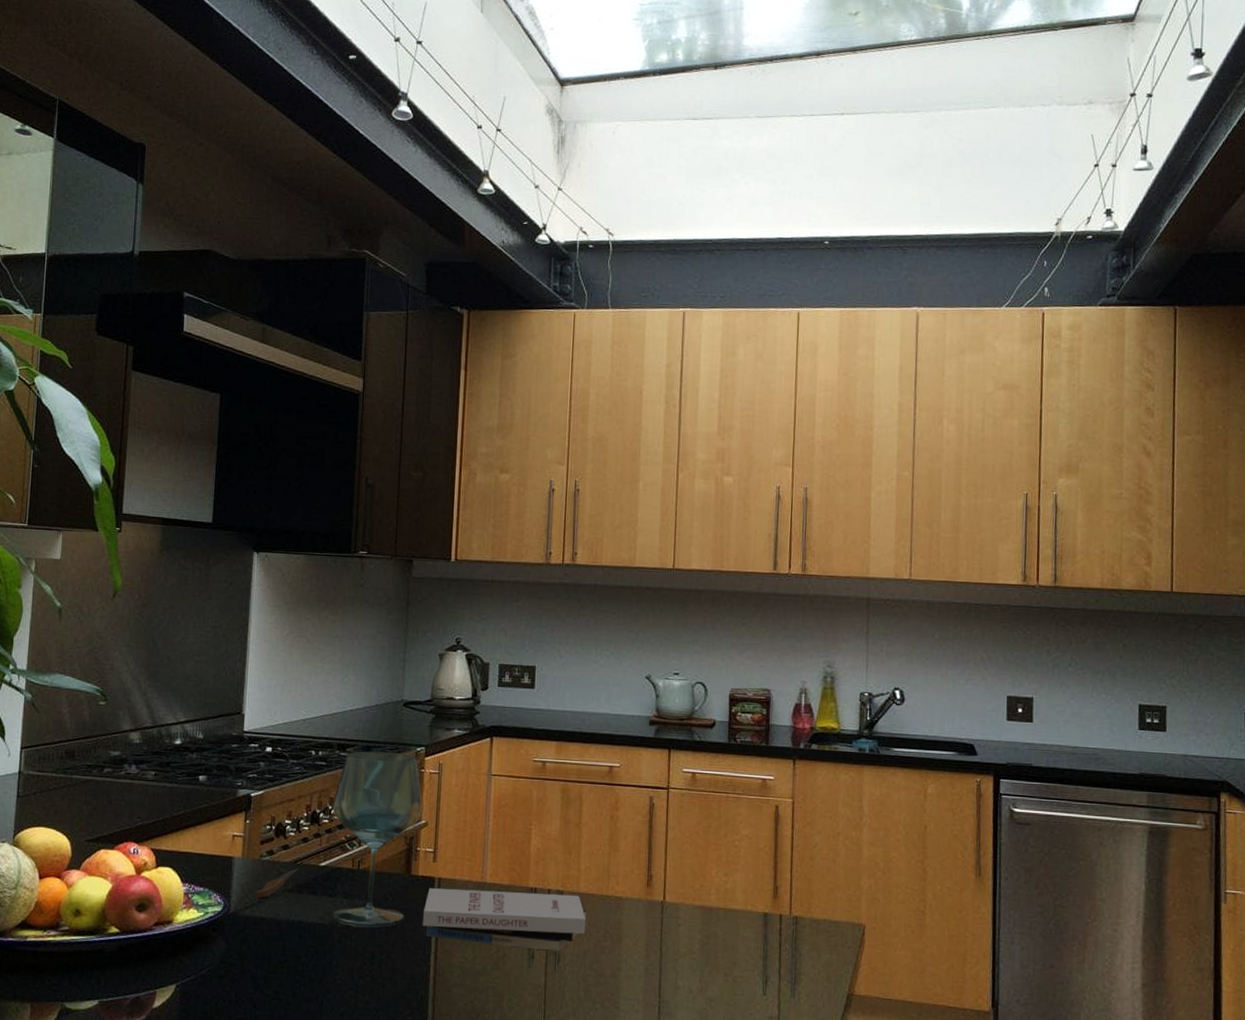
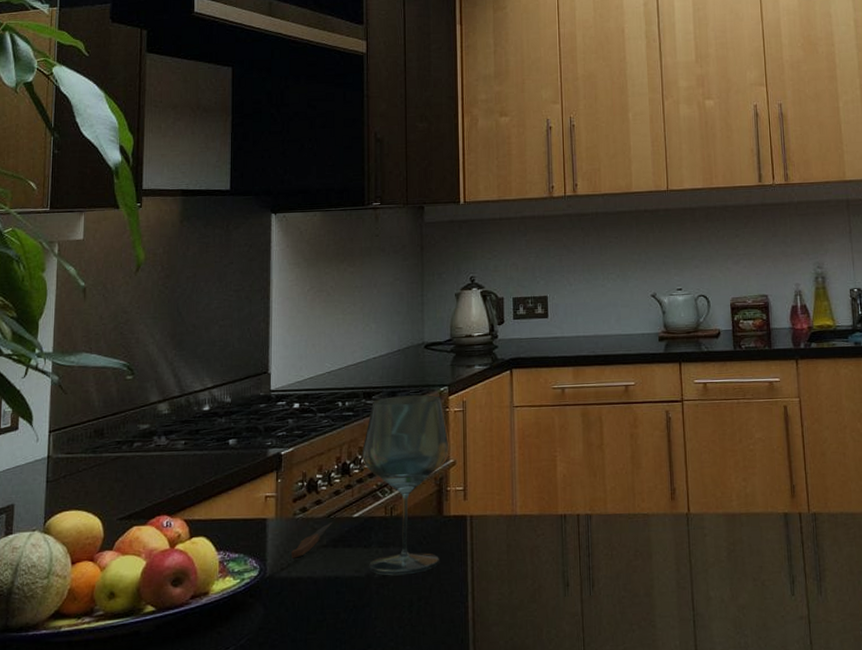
books: present [422,888,587,952] -> none [457,517,617,578]

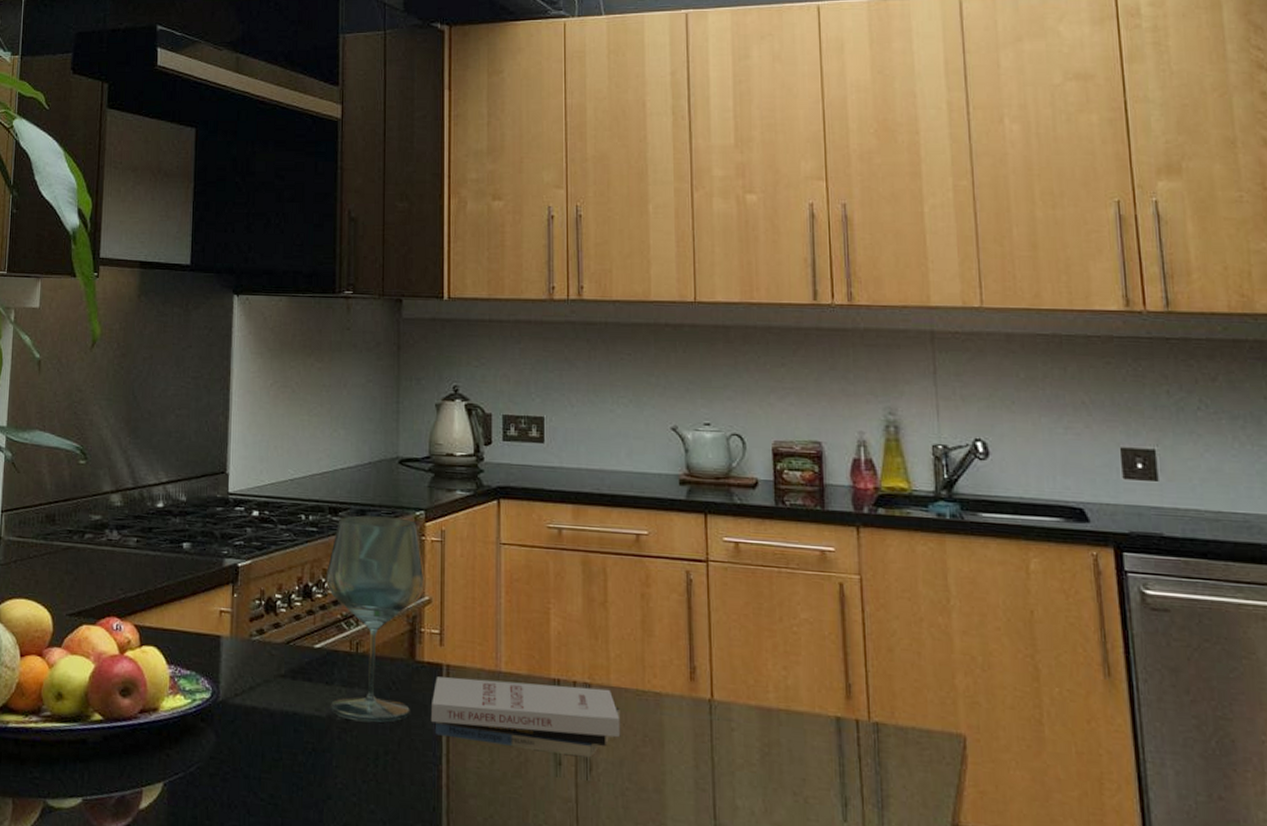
knife: present [290,521,333,559] -> none [245,649,292,685]
books: none [457,517,617,578] -> present [430,676,621,758]

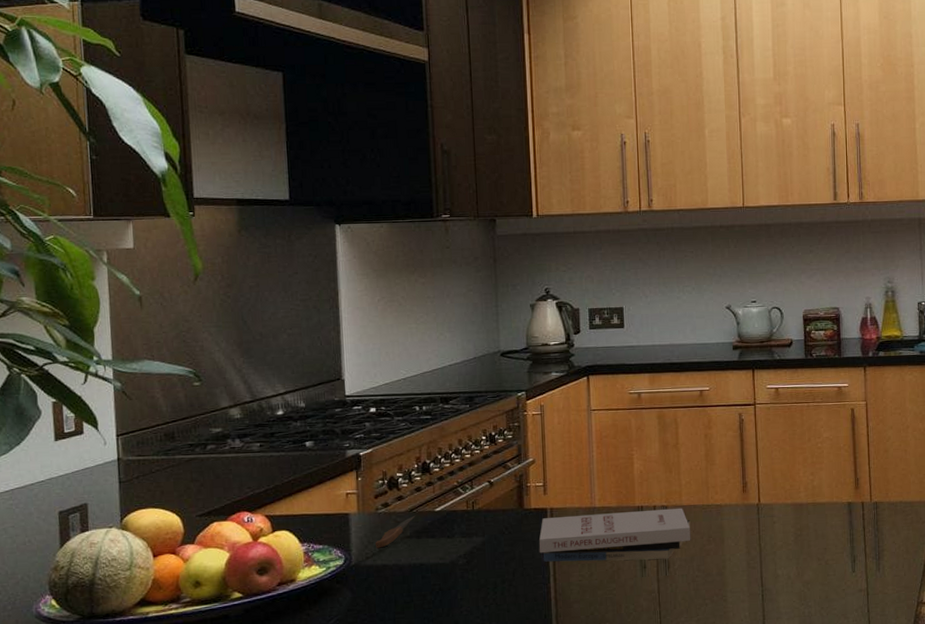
knife: none [245,649,292,685] -> present [374,515,416,549]
wine glass: present [326,515,426,723] -> none [442,399,530,562]

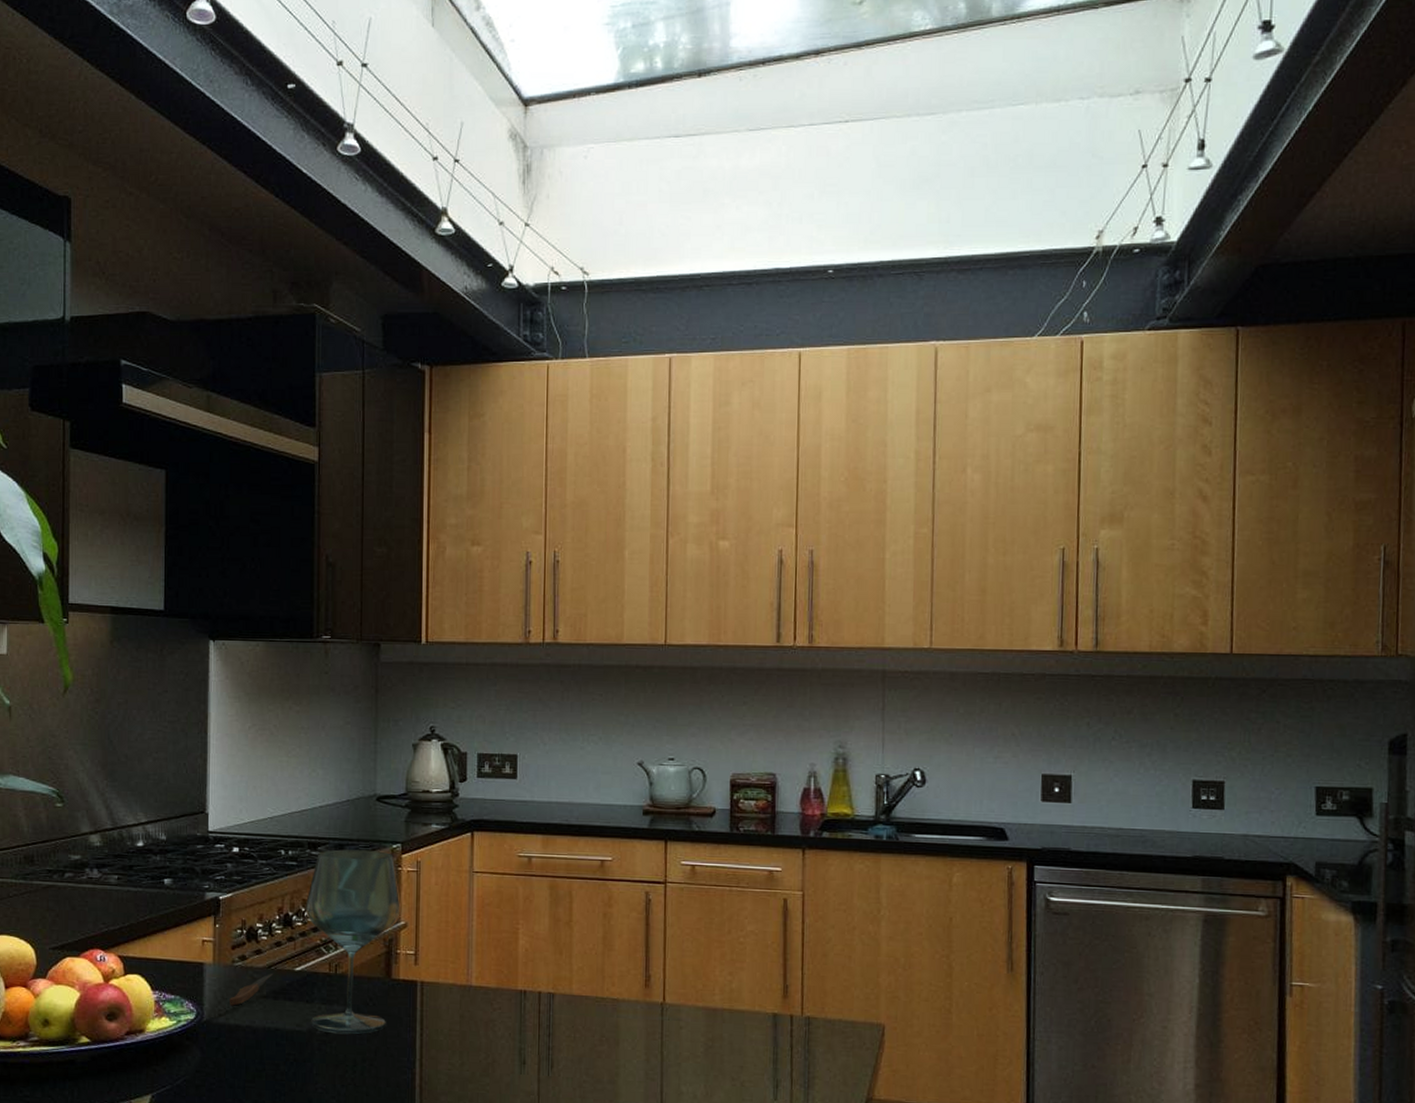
wine glass: none [442,399,530,562] -> present [306,849,402,1035]
books: present [538,508,691,562] -> none [405,992,581,1057]

